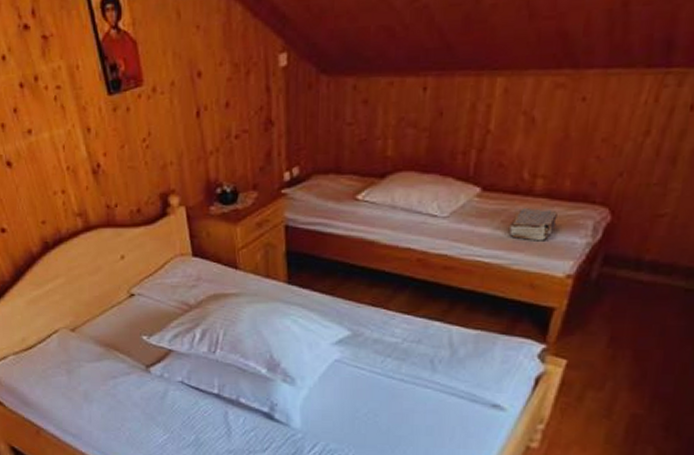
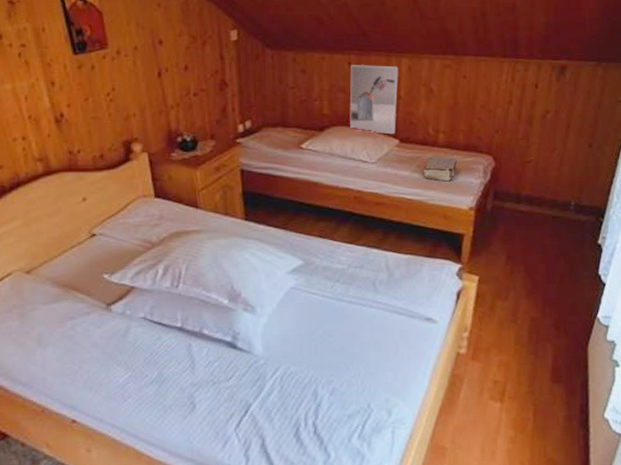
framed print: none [419,88,490,181] -> present [350,65,398,135]

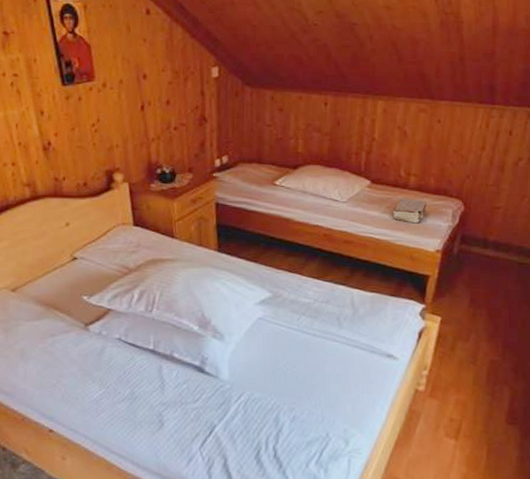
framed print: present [350,65,398,135] -> none [323,105,373,175]

